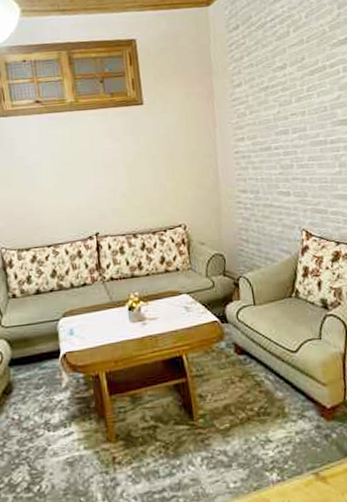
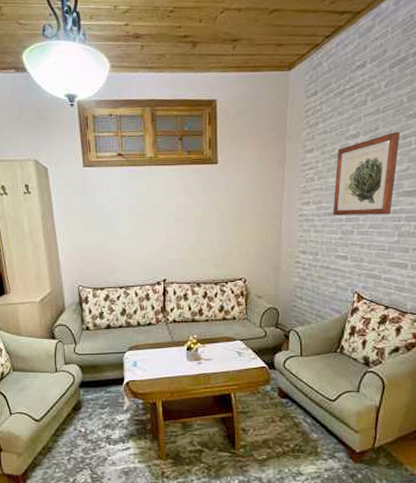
wall art: none [266,61,329,150] -> present [333,132,400,216]

